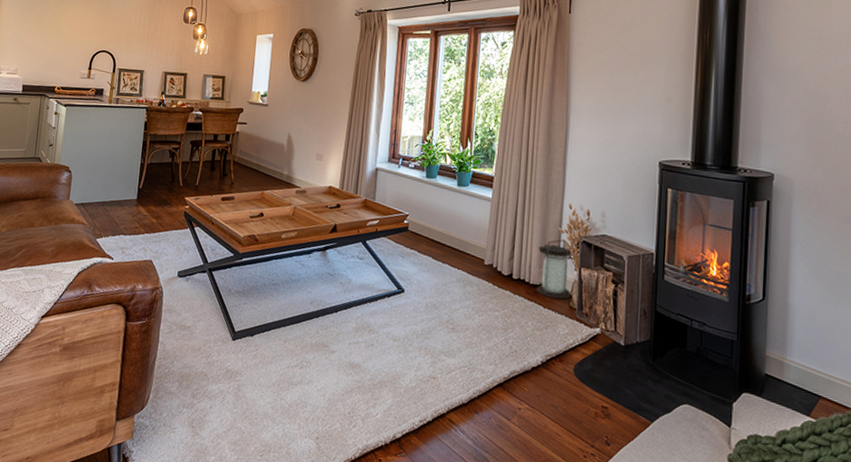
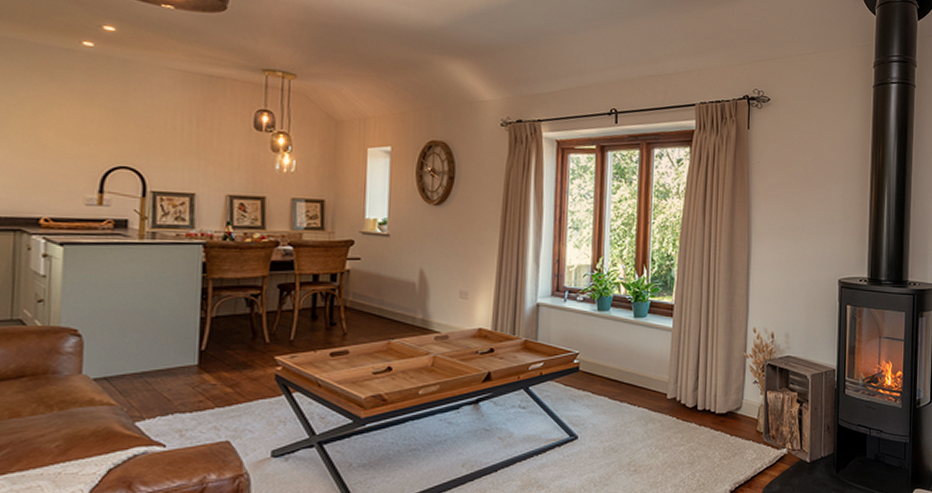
lantern: present [536,239,573,299] -> none [722,365,759,425]

